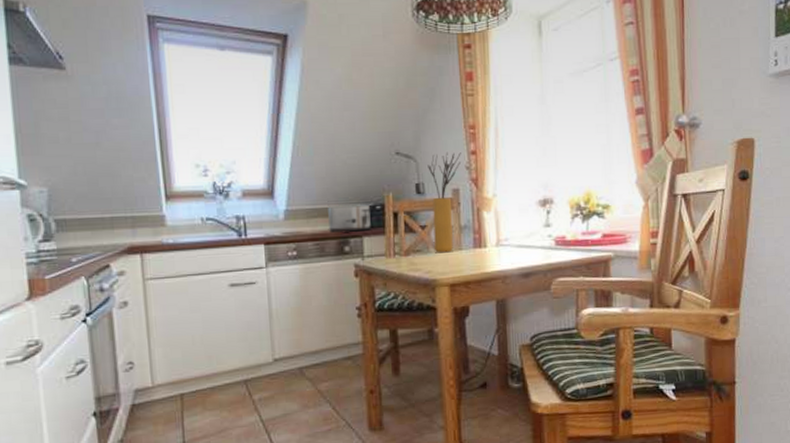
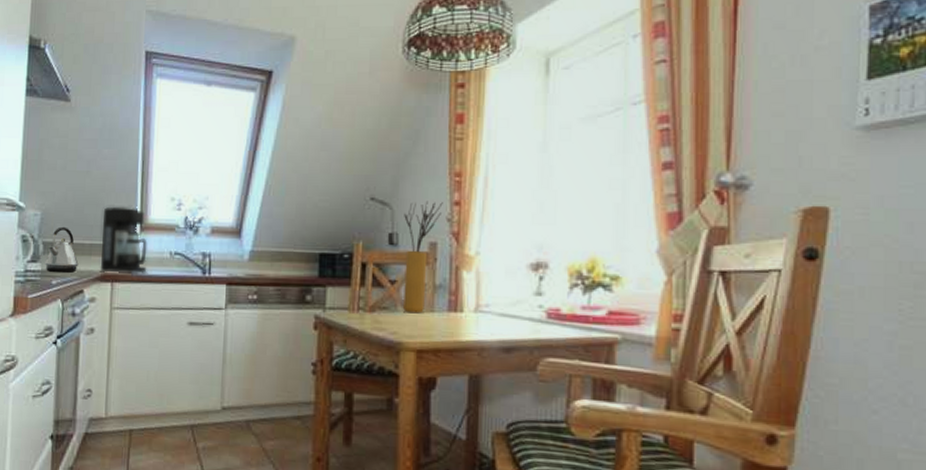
kettle: none [60,202,100,251] -> present [45,226,79,274]
coffee maker: none [122,177,177,245] -> present [100,207,147,274]
toaster: present [328,204,371,233] -> none [292,250,337,282]

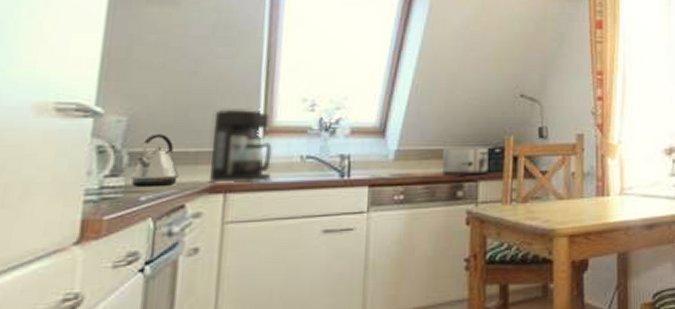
toaster: none [292,250,337,282] -> present [442,147,489,177]
vase: present [403,200,443,314] -> none [552,96,588,201]

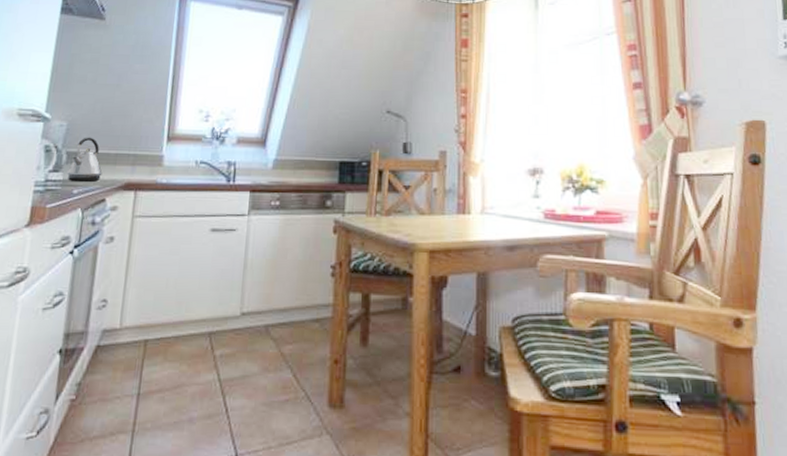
coffee maker: present [208,110,272,183] -> none [124,119,174,182]
toaster: present [442,147,489,177] -> none [314,159,356,188]

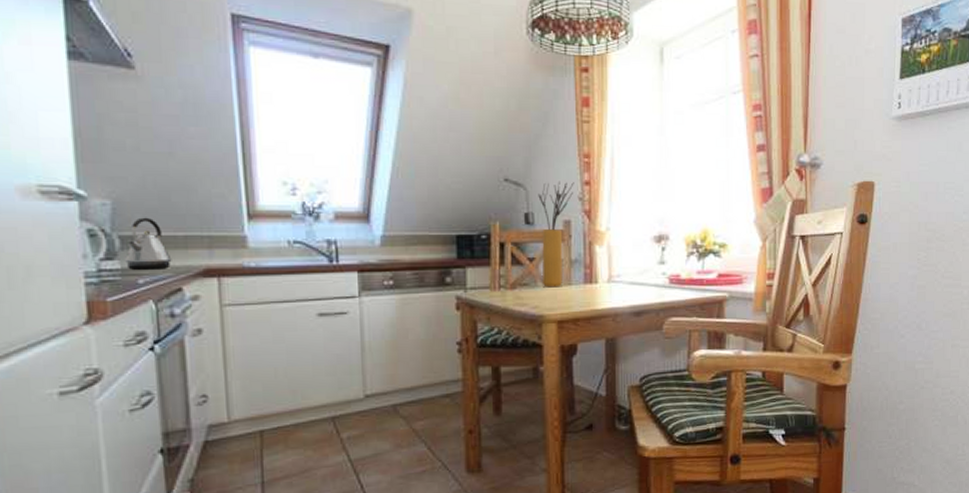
vase: none [417,114,451,216] -> present [538,181,574,288]

